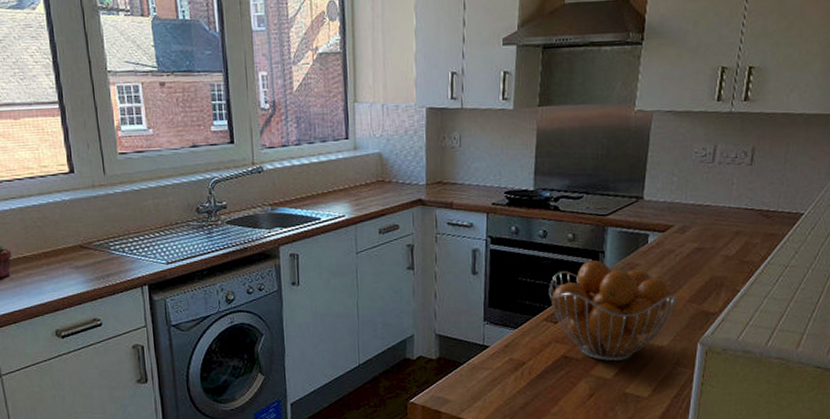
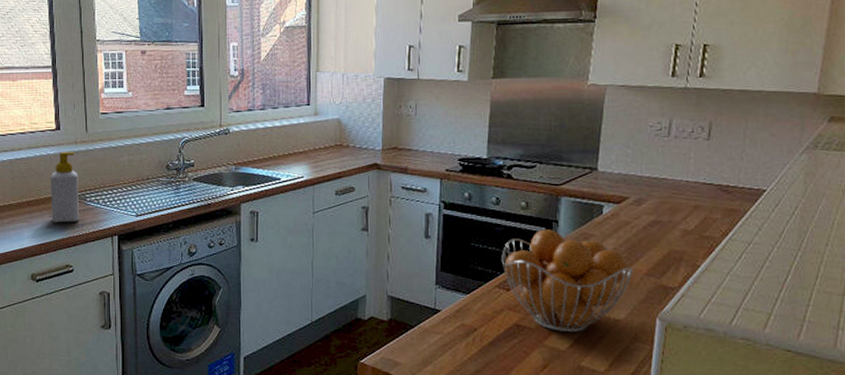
soap bottle: none [67,197,104,275] -> present [50,152,79,223]

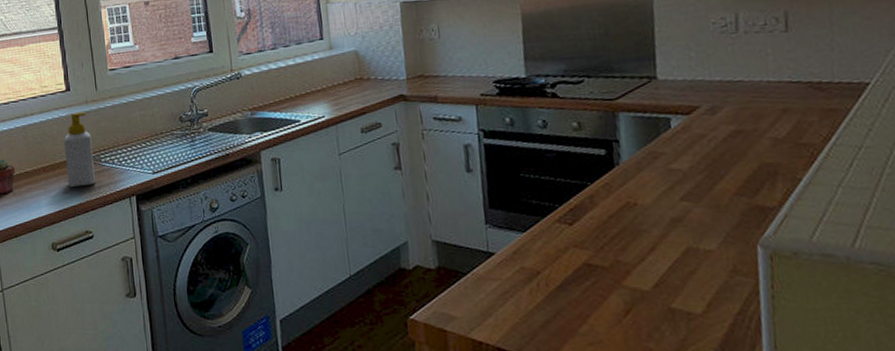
fruit basket: present [501,229,633,332] -> none [557,150,719,269]

